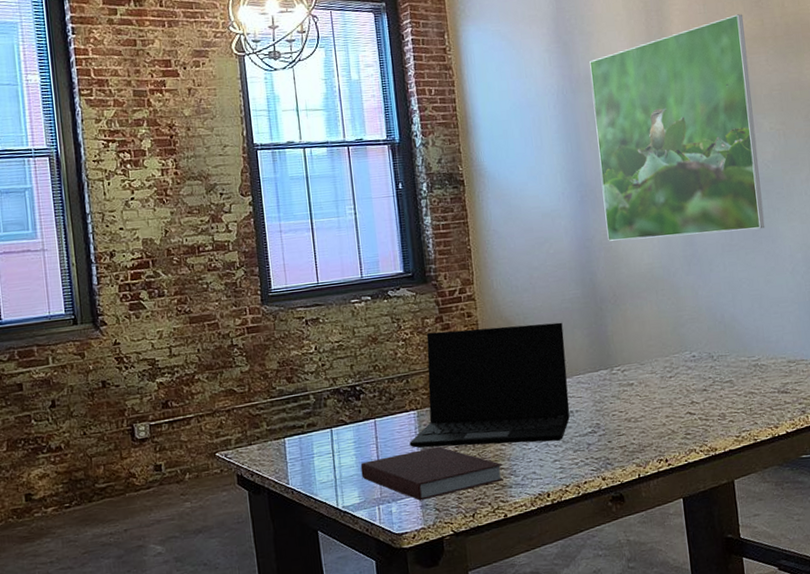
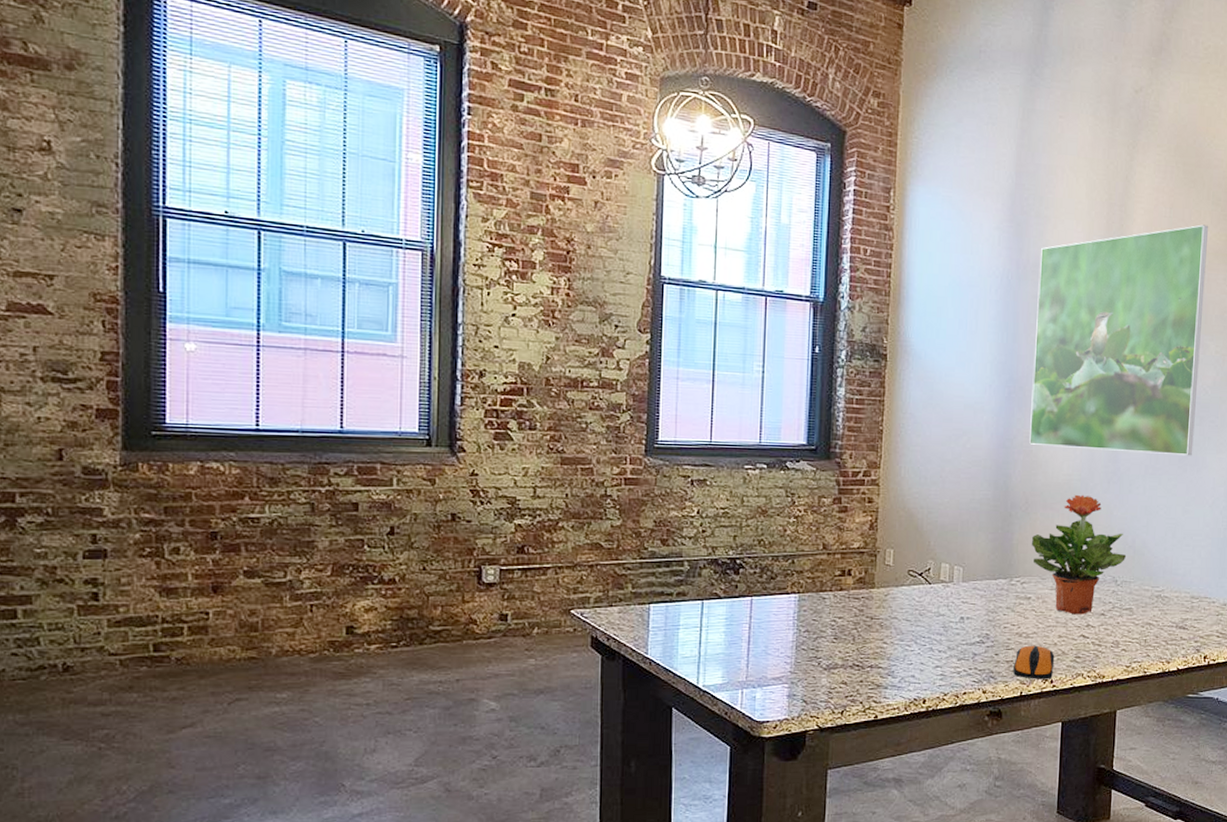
notebook: present [360,446,505,501] -> none [728,635,881,690]
laptop: present [409,322,570,448] -> none [785,513,967,646]
potted plant: none [625,280,718,394] -> present [1032,494,1127,615]
computer mouse: none [627,427,667,461] -> present [1013,645,1055,679]

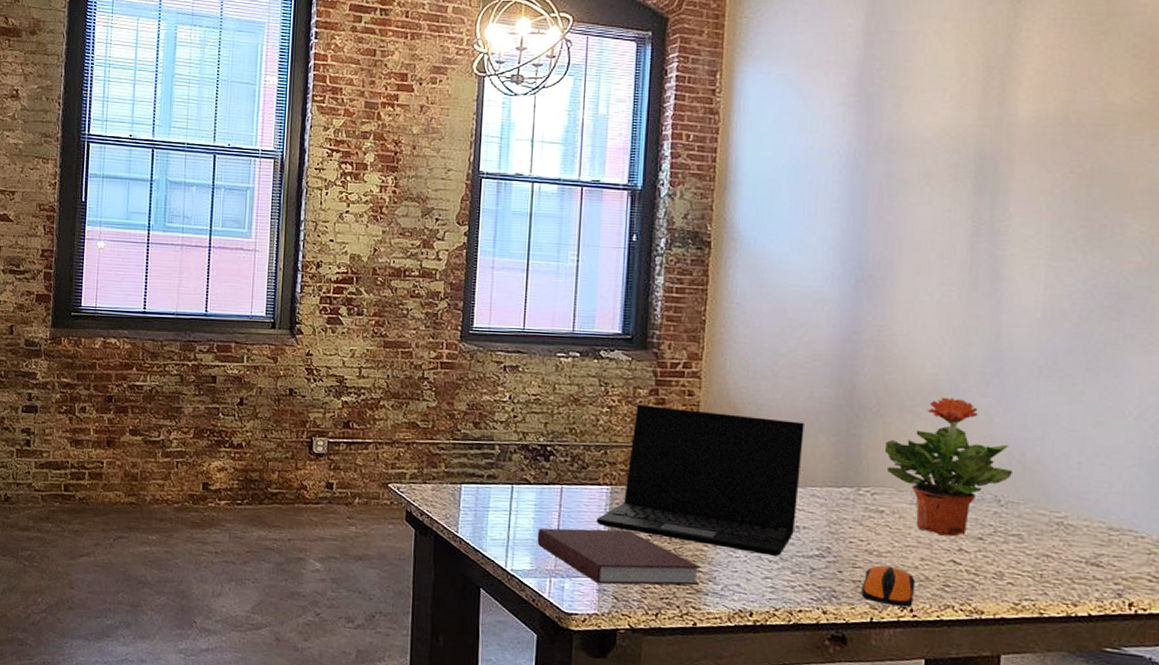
notebook: none [728,635,881,690] -> present [537,528,701,586]
laptop: none [785,513,967,646] -> present [596,404,804,556]
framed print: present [1029,224,1209,456] -> none [882,82,1128,357]

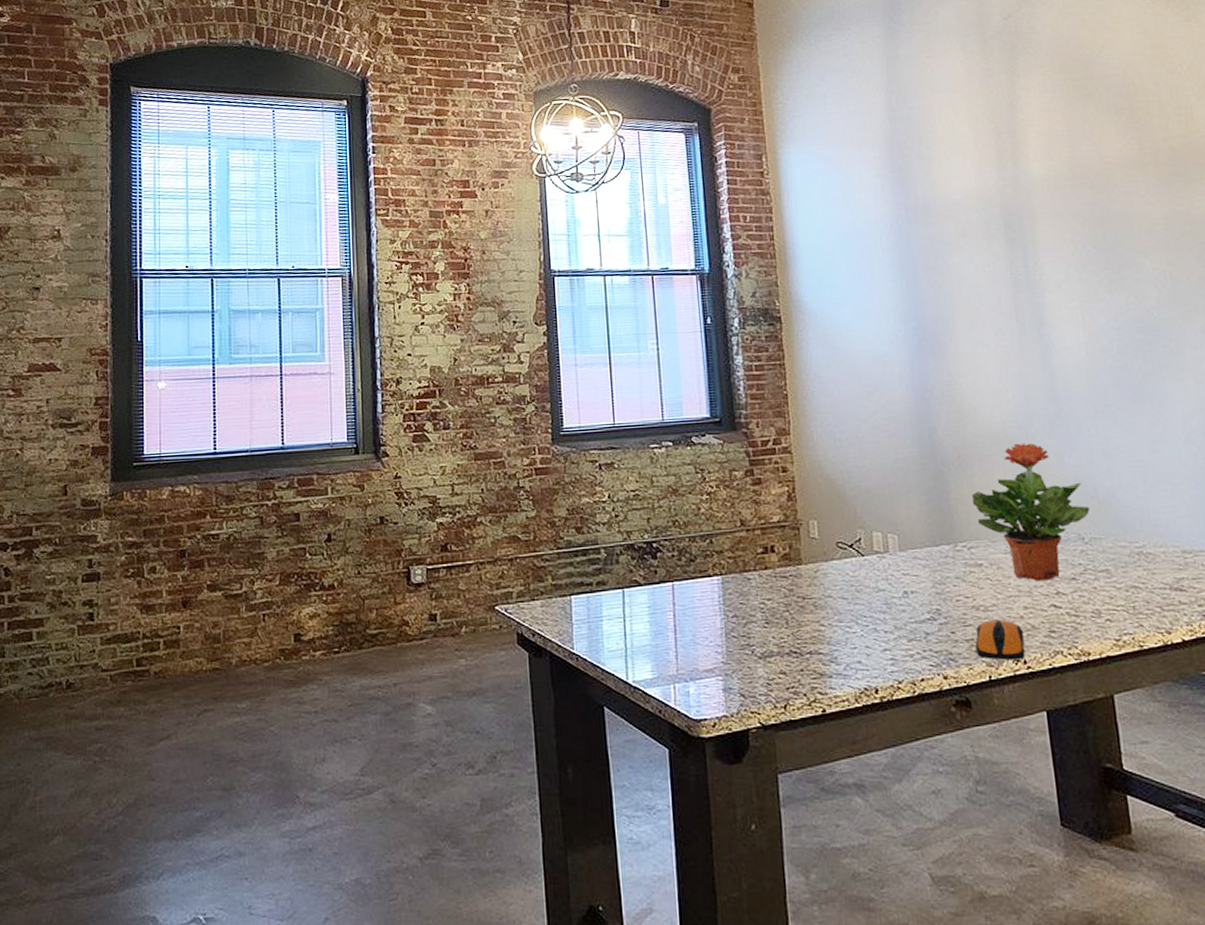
notebook: present [537,528,701,586] -> none [655,620,823,683]
laptop: present [596,404,804,556] -> none [712,485,904,626]

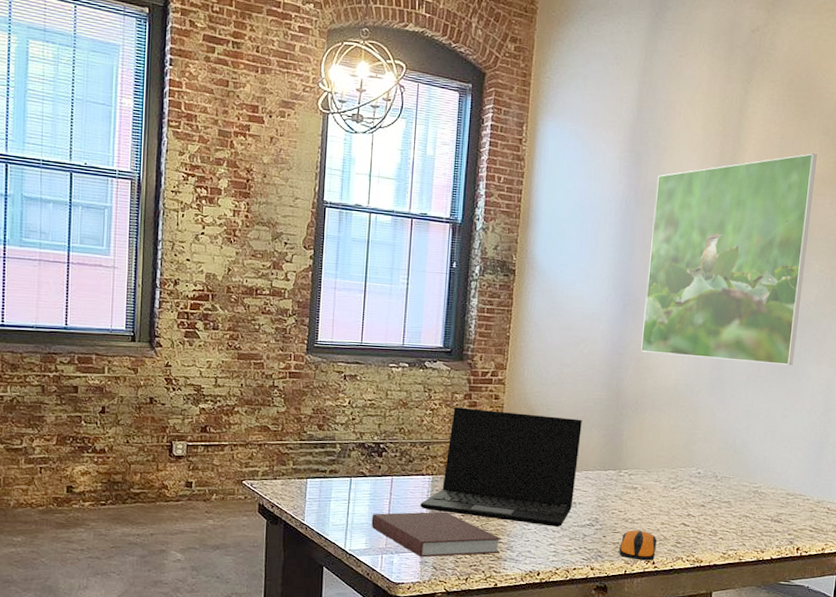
notebook: none [655,620,823,683] -> present [371,511,502,557]
laptop: none [712,485,904,626] -> present [420,407,582,527]
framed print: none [929,136,1149,393] -> present [641,153,818,366]
potted plant: present [972,442,1090,581] -> none [640,397,727,505]

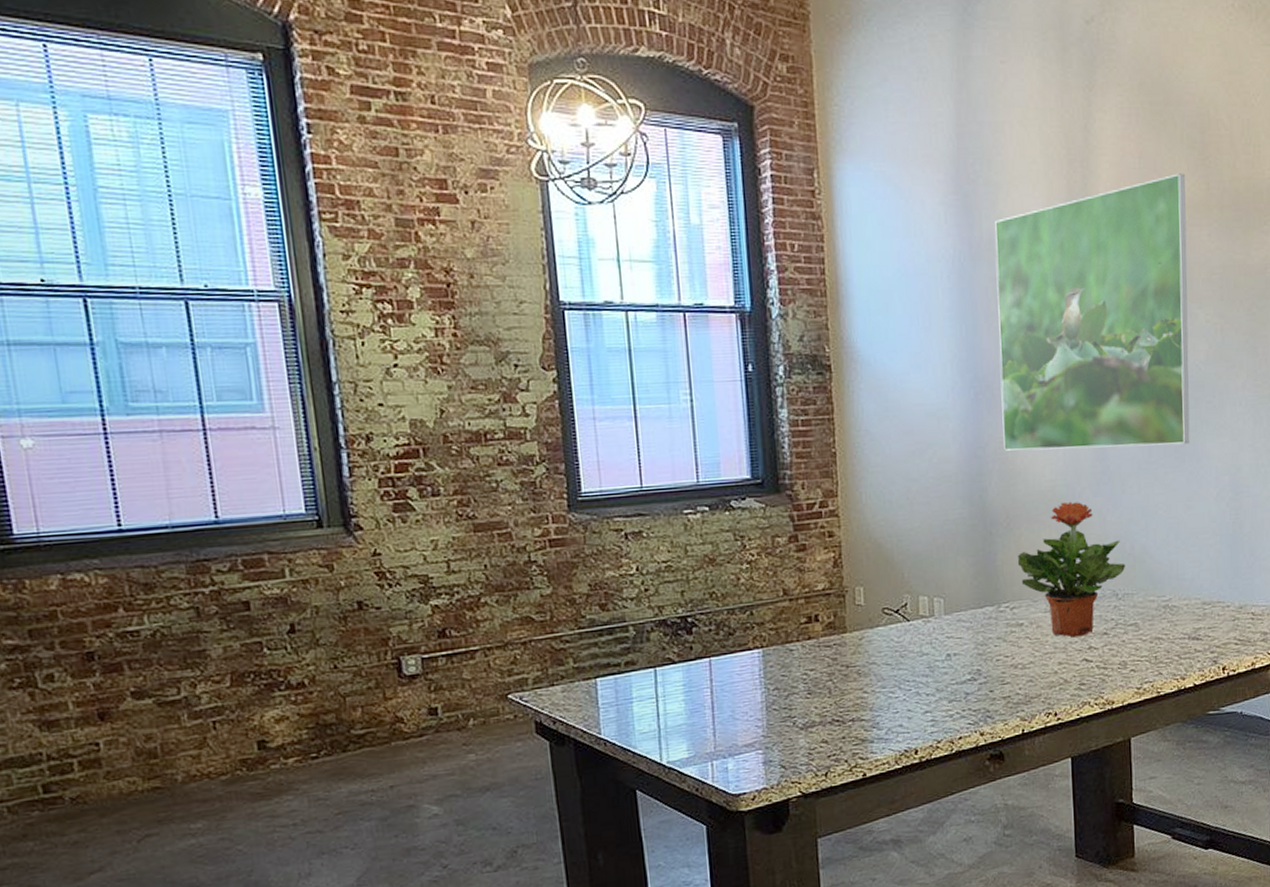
notebook: present [371,511,502,557] -> none [690,692,865,756]
laptop: present [420,407,582,527] -> none [752,547,947,694]
computer mouse: present [619,530,657,561] -> none [1012,676,1057,714]
potted plant: none [640,397,727,505] -> present [1018,501,1126,638]

